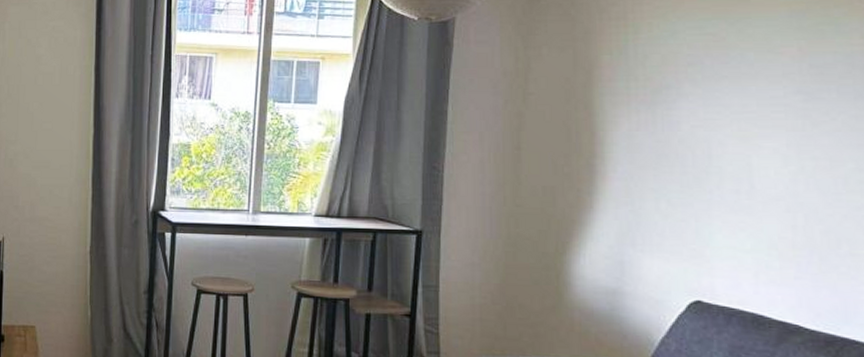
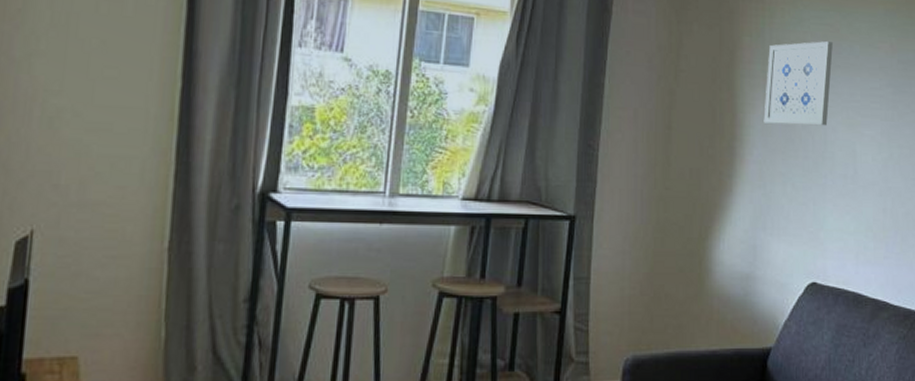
wall art: none [629,52,717,140] -> present [763,41,833,126]

